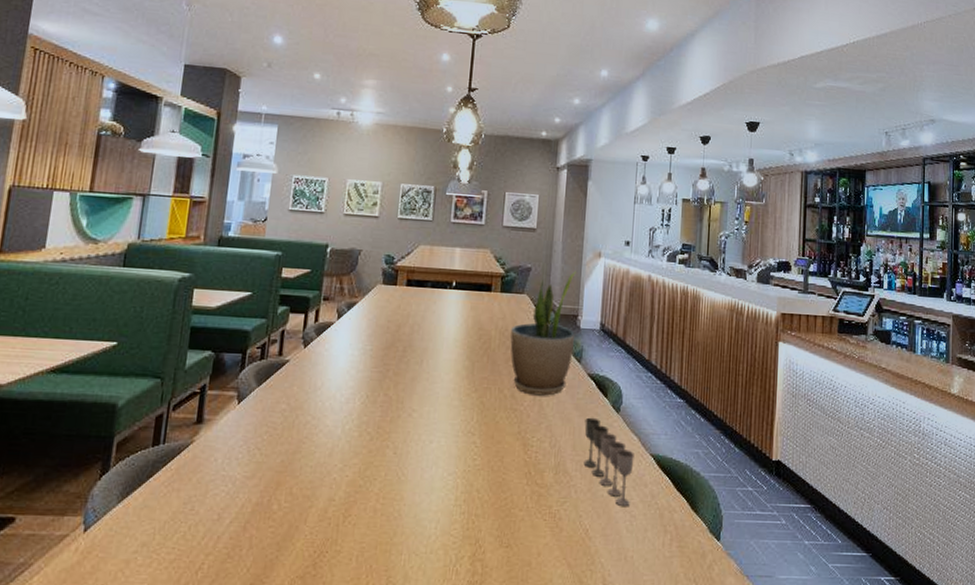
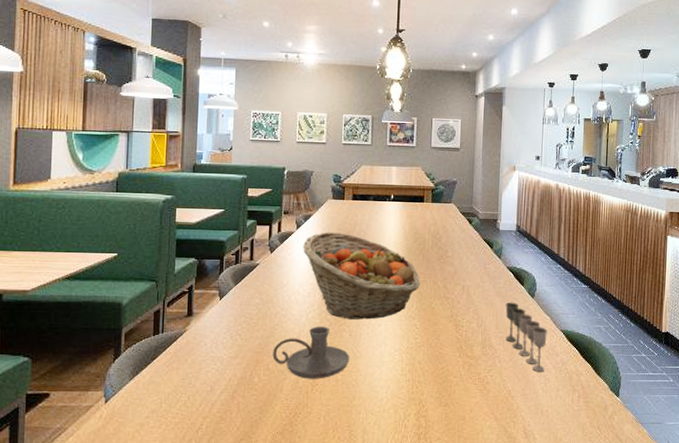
candle holder: none [297,440,393,509] -> present [272,326,350,379]
fruit basket: none [343,324,484,434] -> present [303,232,421,320]
potted plant: present [510,271,576,396] -> none [441,182,495,286]

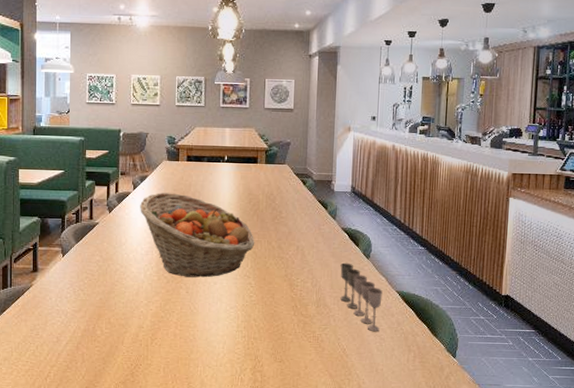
candle holder: present [272,326,350,379] -> none [113,283,187,333]

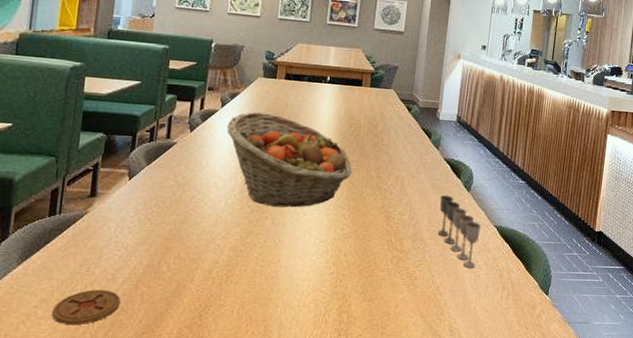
coaster: none [12,350,66,380] -> present [51,289,121,326]

